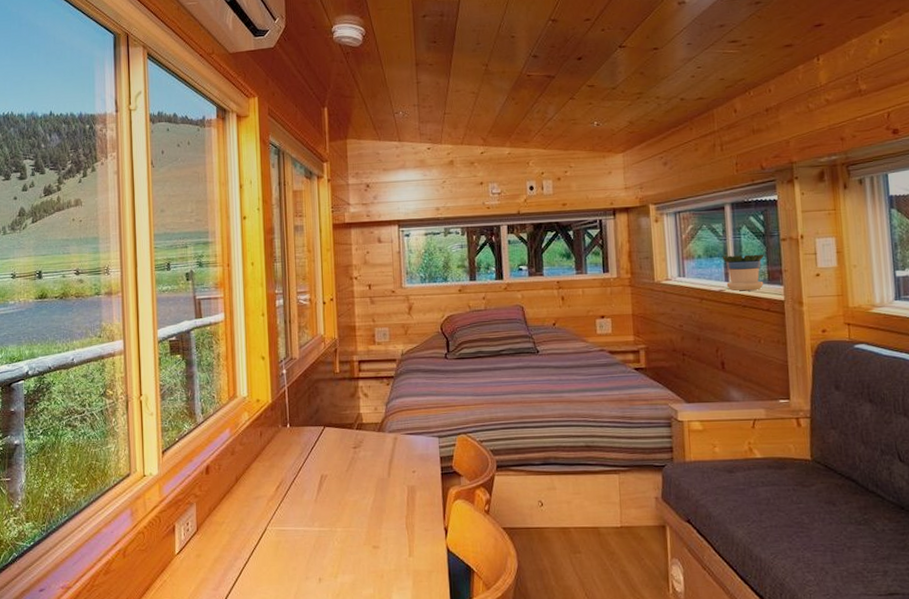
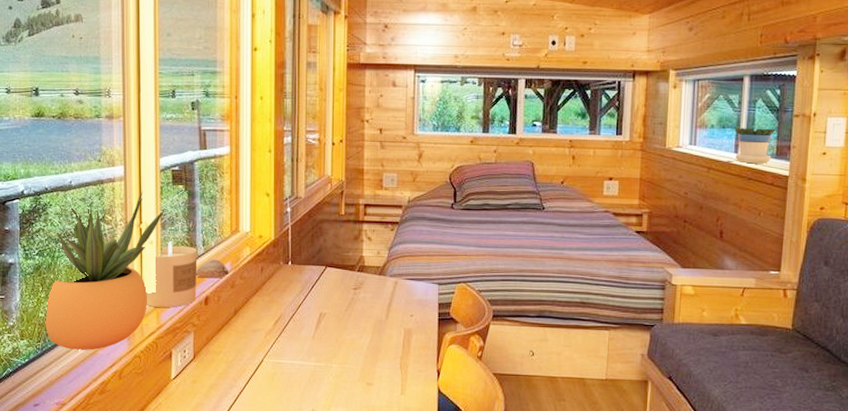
potted plant: none [50,363,165,530] -> present [46,191,166,350]
candle: none [144,411,198,480] -> present [143,241,197,308]
seashell: none [195,427,229,447] -> present [195,259,229,279]

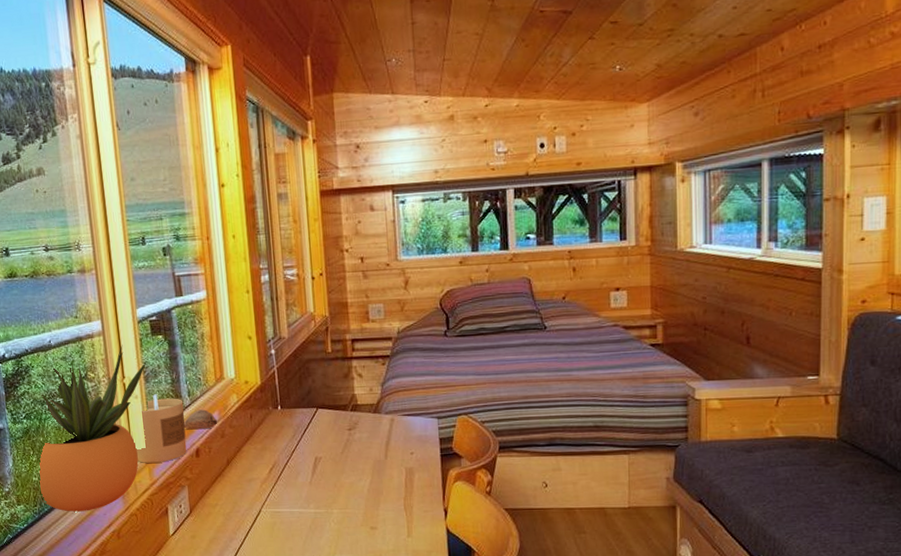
flowerpot: present [735,127,776,164] -> none [756,216,803,259]

